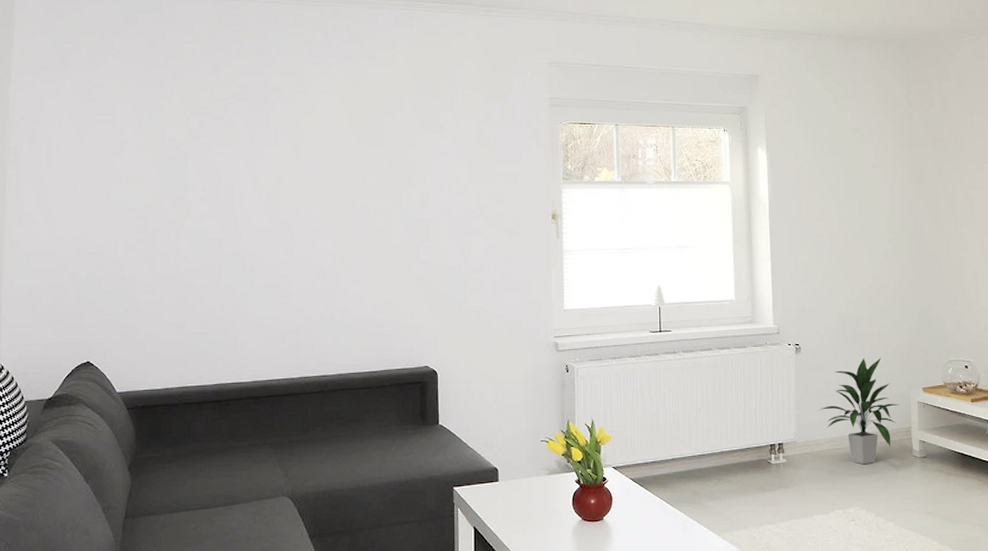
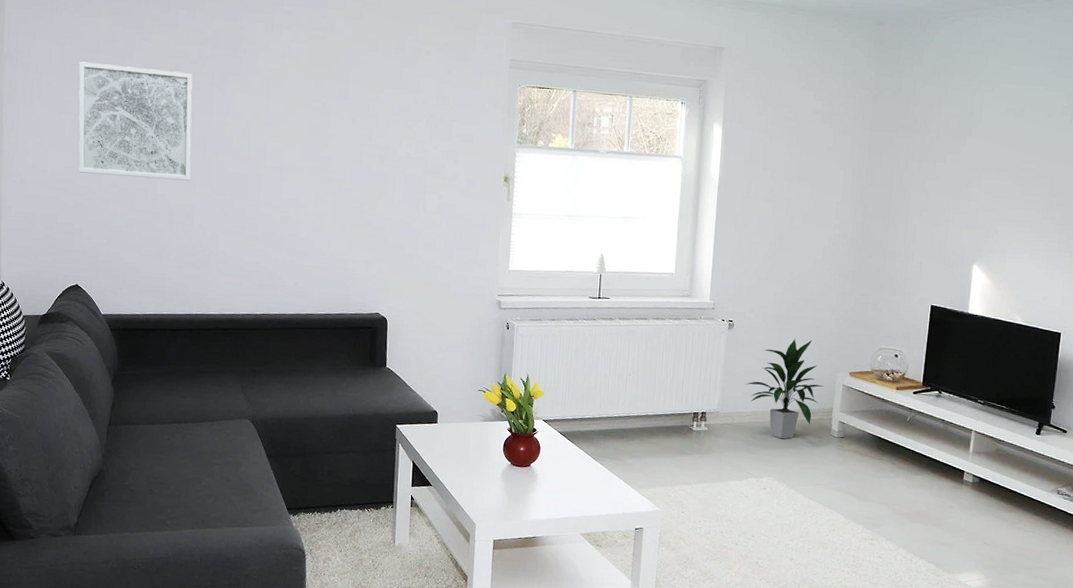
wall art: none [91,124,217,241] -> present [78,61,193,181]

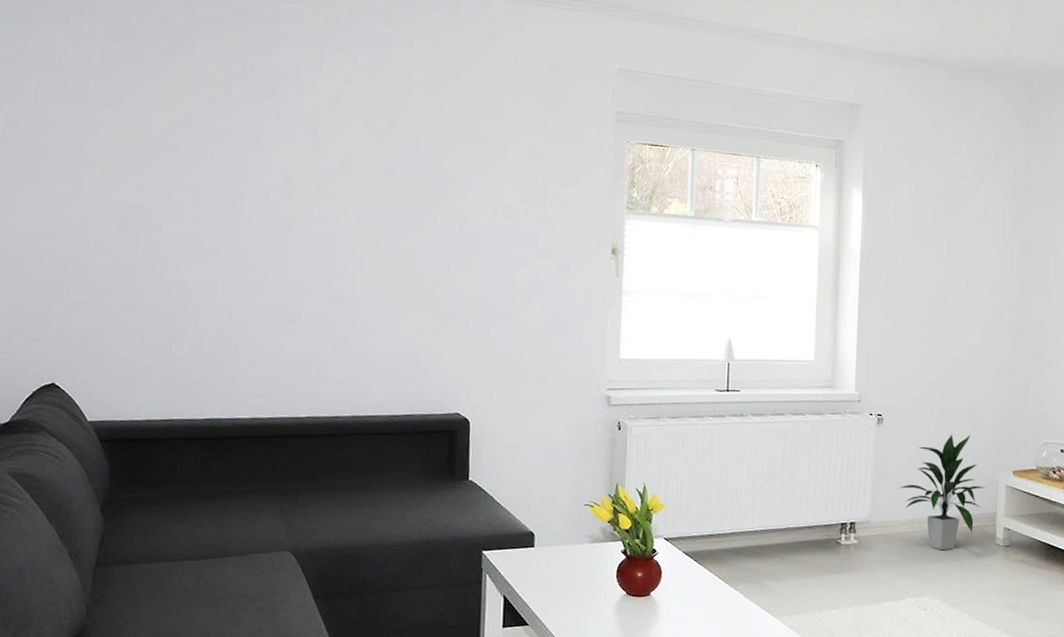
wall art: present [78,61,193,181] -> none [58,99,216,251]

